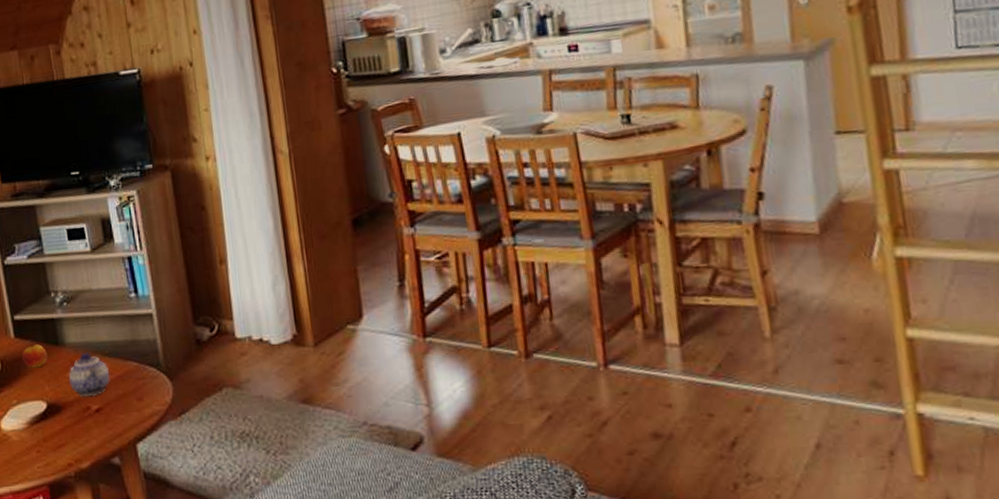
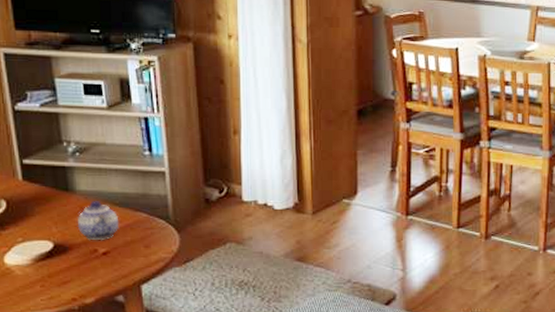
apple: present [21,341,48,368] -> none [29,185,56,210]

